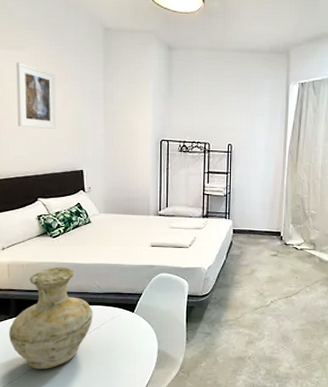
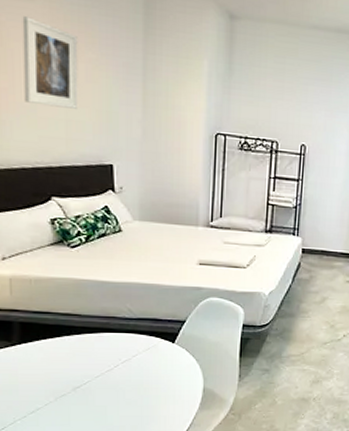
vase: present [9,266,93,369] -> none [11,284,122,408]

